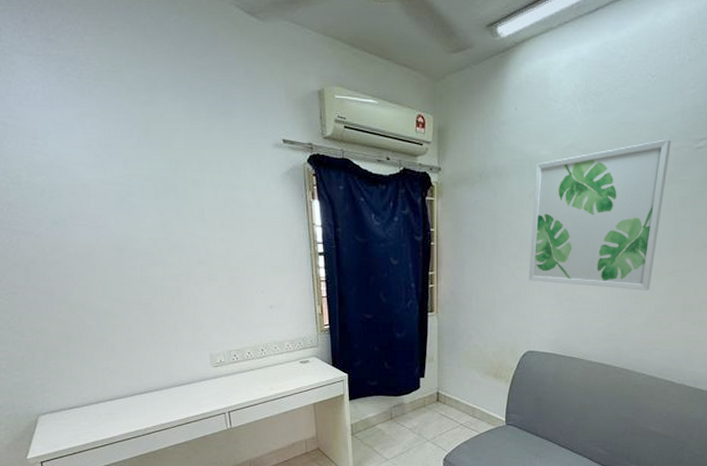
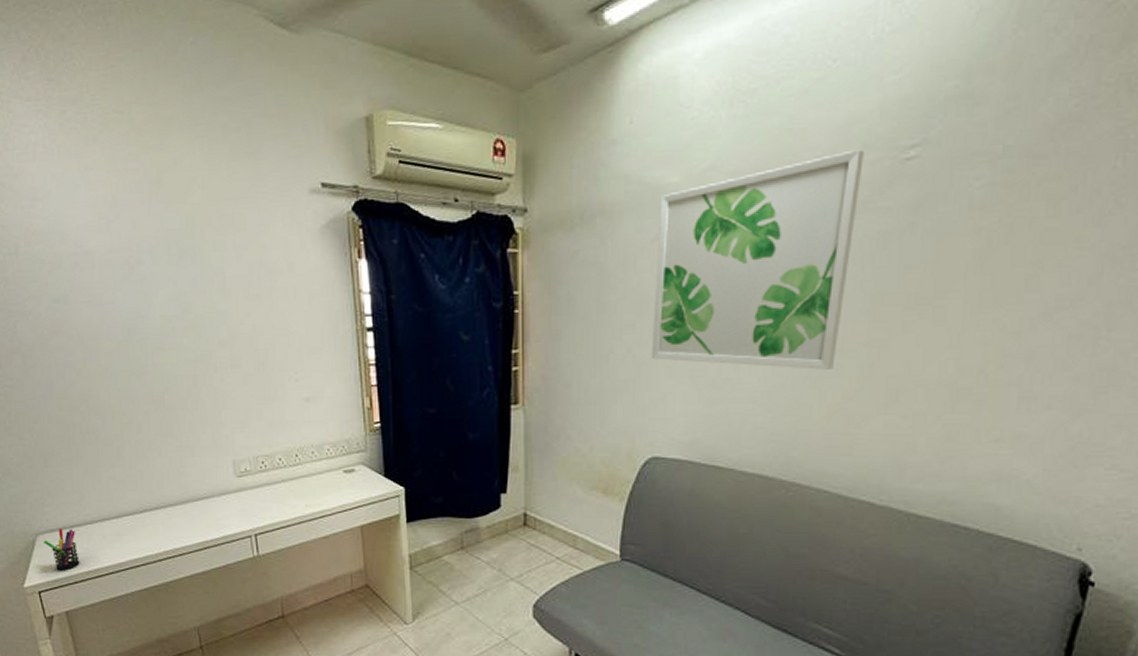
pen holder: none [45,410,78,444] -> present [44,528,80,571]

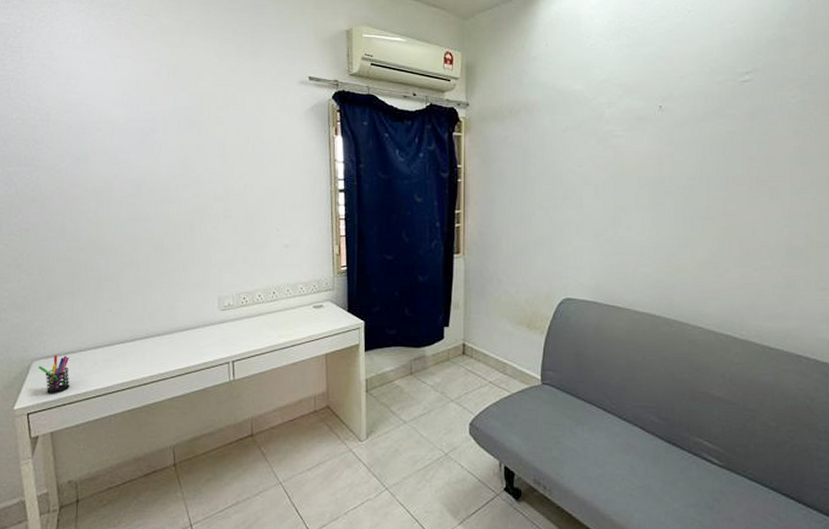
wall art: present [651,149,864,370] -> none [564,73,714,232]

